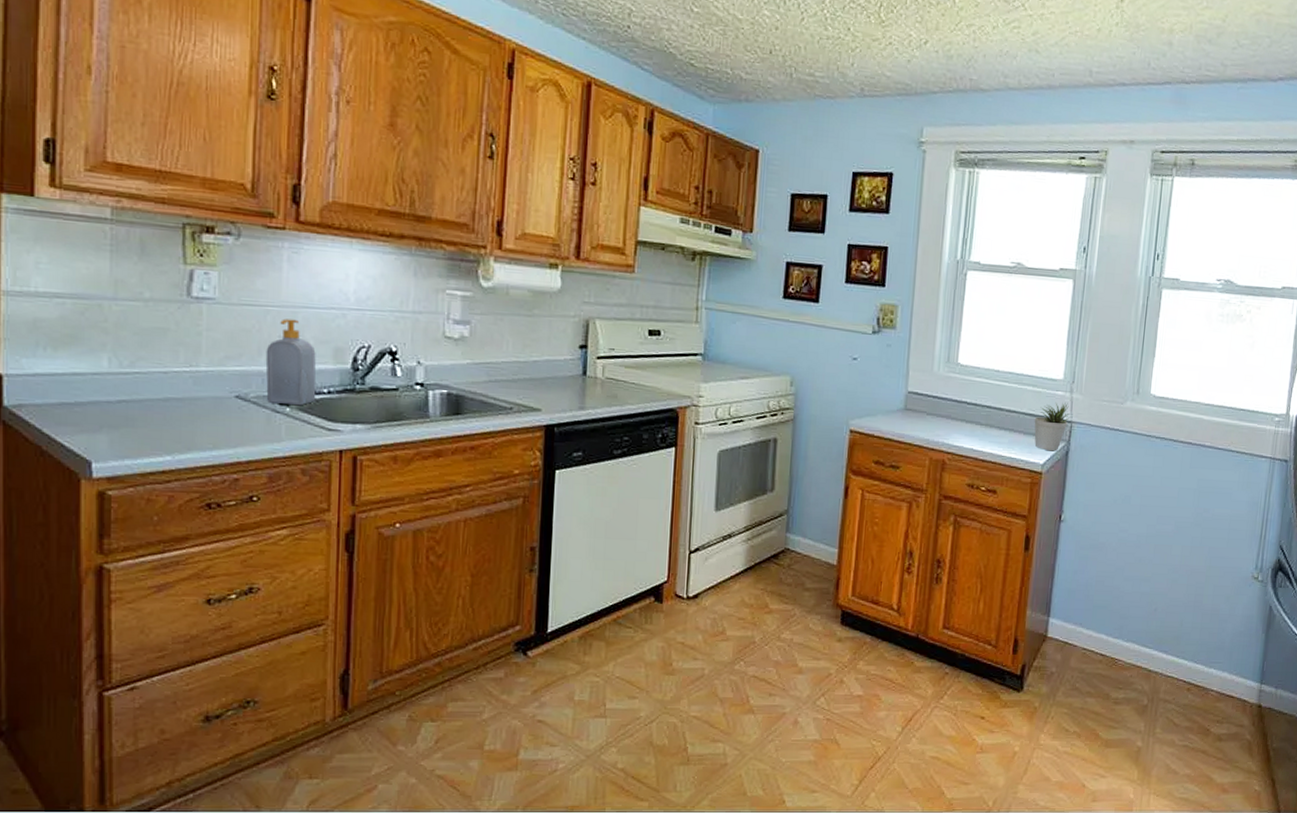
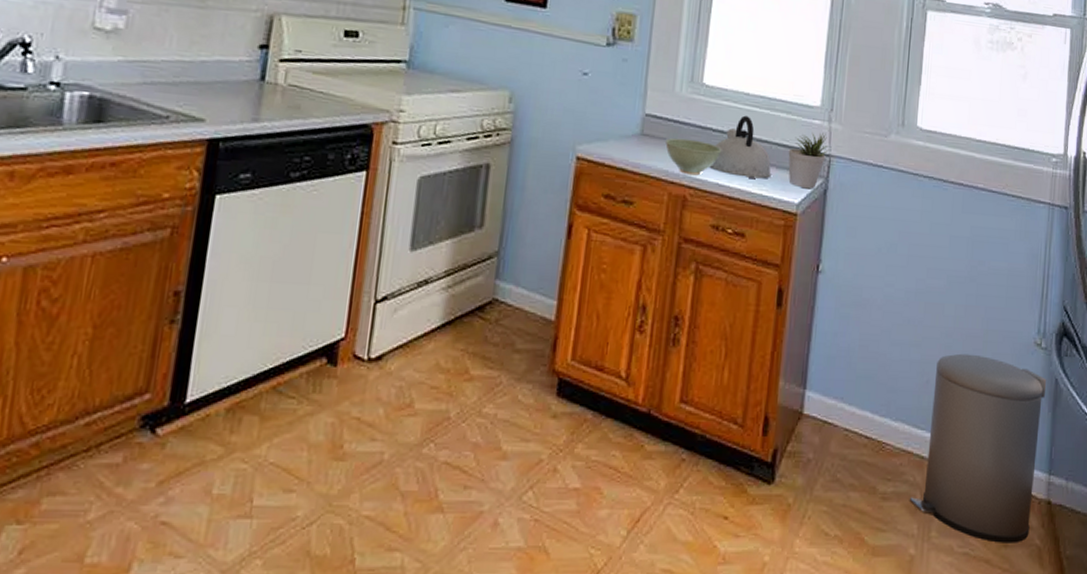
bowl: none [926,411,976,443] -> present [665,137,722,176]
kettle: none [964,389,1019,444] -> present [709,115,771,179]
pedal bin: none [1137,586,1262,738] -> present [909,353,1047,543]

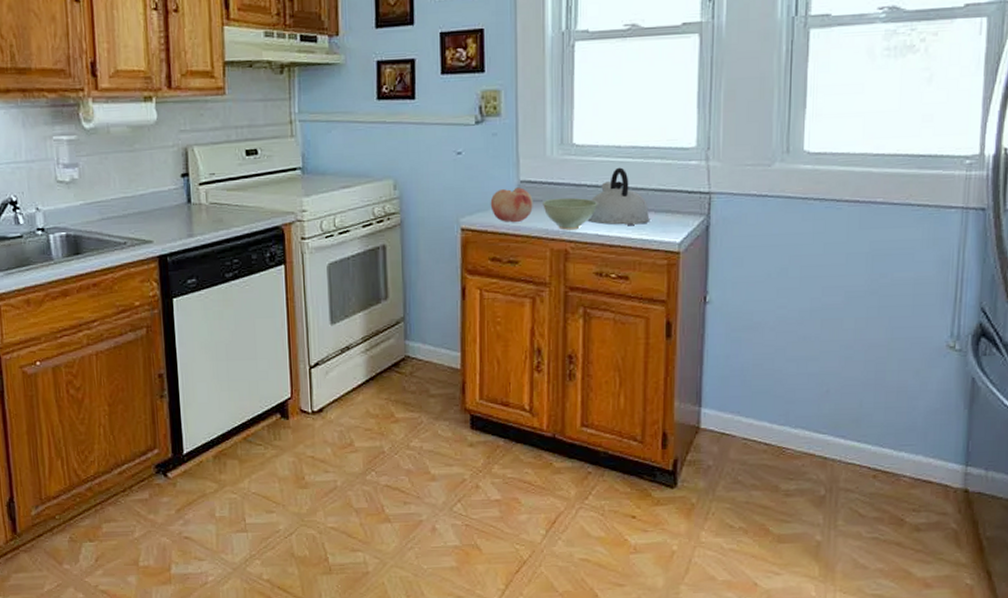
fruit: none [611,120,657,160] -> present [490,187,533,223]
potted plant: present [788,132,829,189] -> none [666,172,708,228]
pedal bin: present [909,353,1047,543] -> none [813,362,962,528]

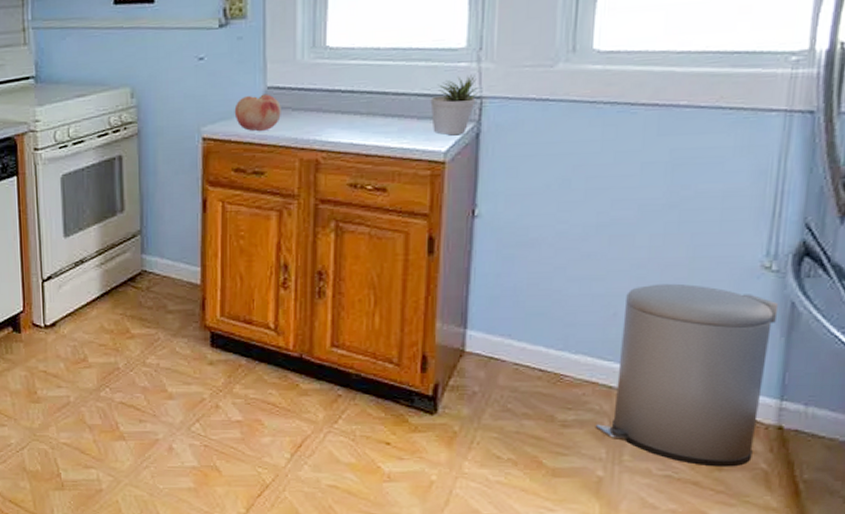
bowl: present [543,197,598,231] -> none [292,104,354,139]
kettle: present [587,167,650,226] -> none [341,71,412,134]
potted plant: none [666,172,708,228] -> present [430,74,479,136]
pedal bin: none [813,362,962,528] -> present [594,283,779,467]

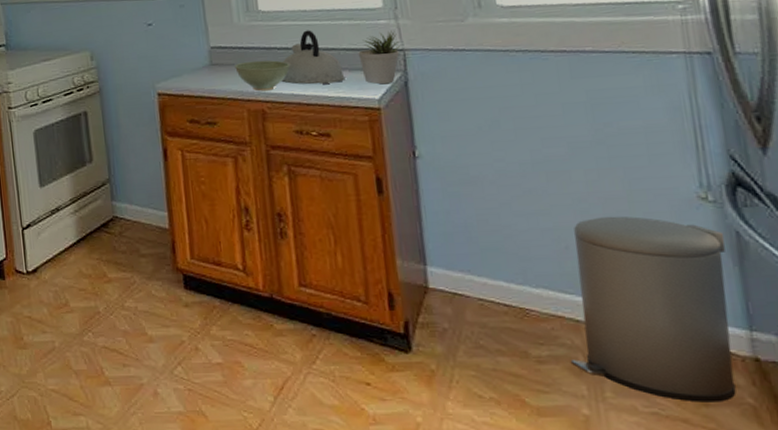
fruit: present [234,94,281,132] -> none [183,53,226,87]
bowl: none [292,104,354,139] -> present [235,60,291,92]
kettle: none [341,71,412,134] -> present [281,30,345,85]

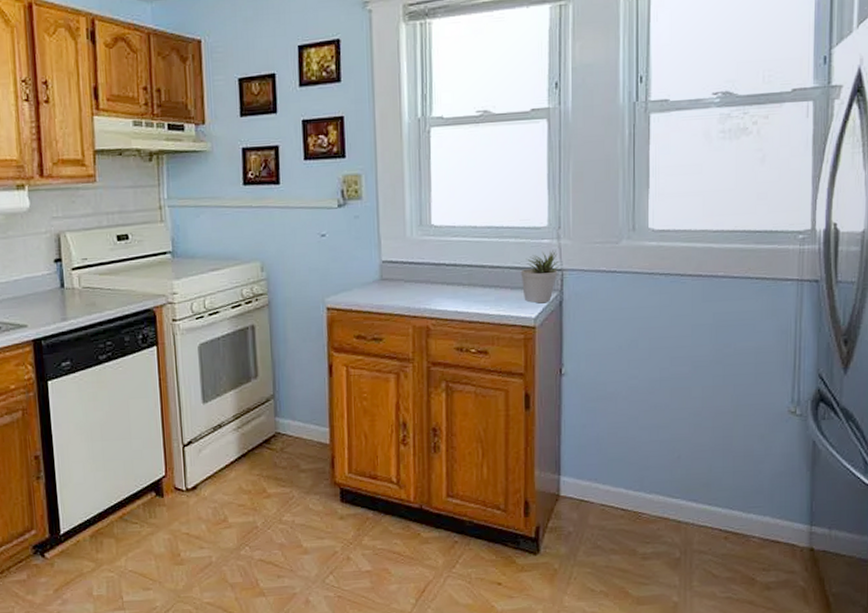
bowl: present [235,60,291,92] -> none [404,276,457,308]
kettle: present [281,30,345,85] -> none [447,247,506,302]
pedal bin: present [570,216,736,402] -> none [669,428,804,587]

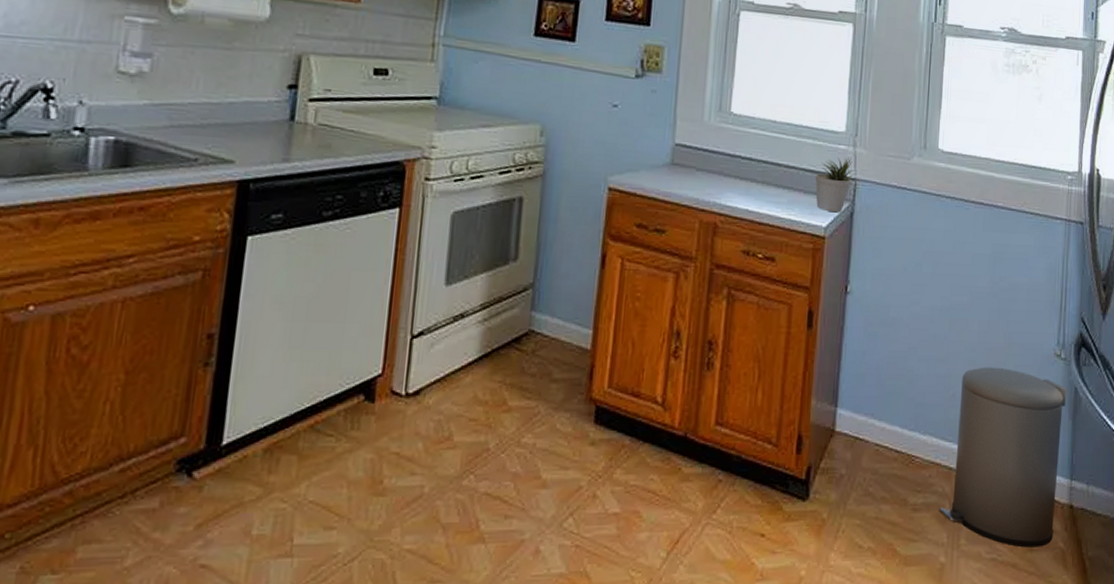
pedal bin: none [669,428,804,587] -> present [938,367,1067,548]

